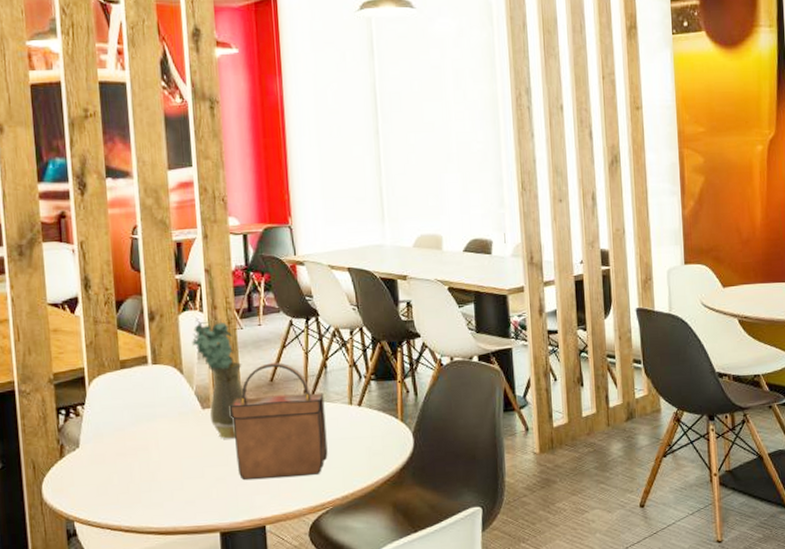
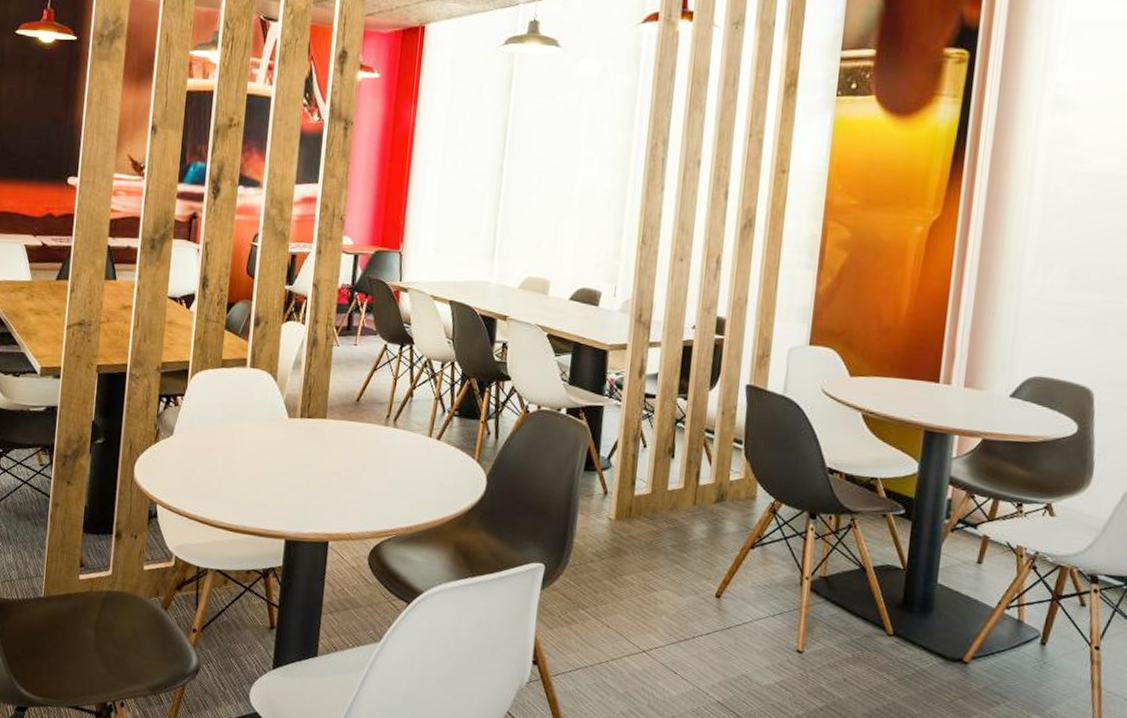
vase: present [192,317,244,439] -> none [289,329,333,451]
handbag: present [230,362,328,481] -> none [311,383,406,502]

